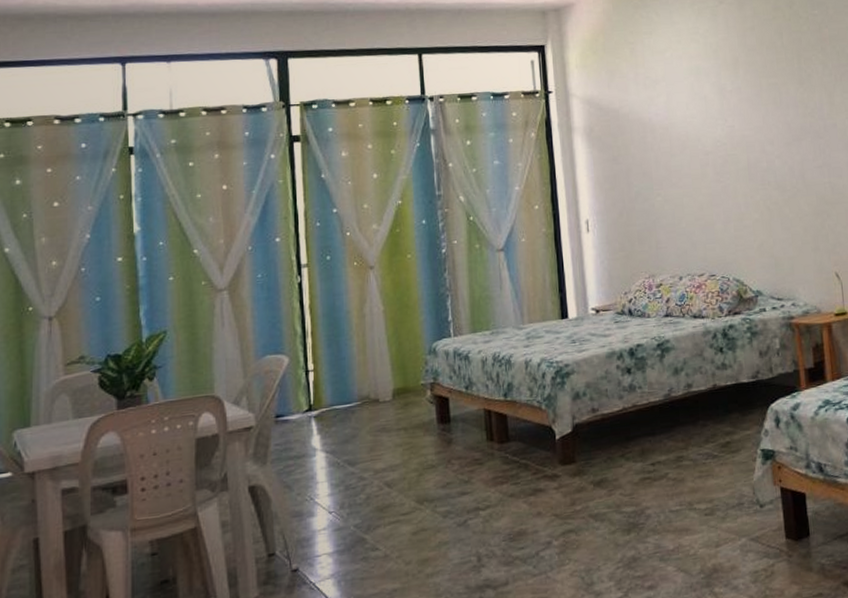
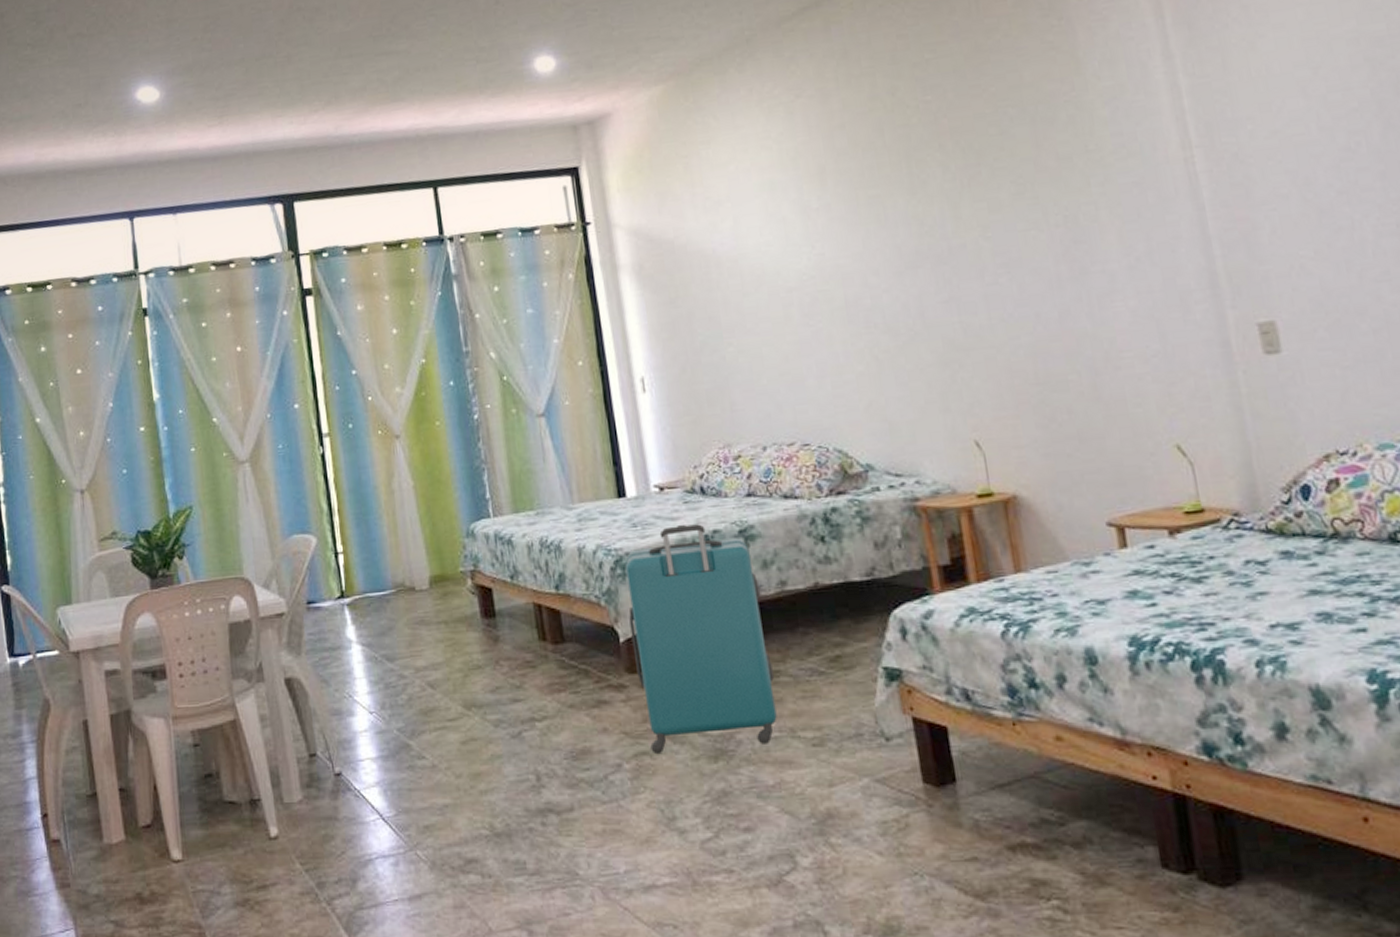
suitcase: none [564,339,679,532] -> present [625,524,777,755]

